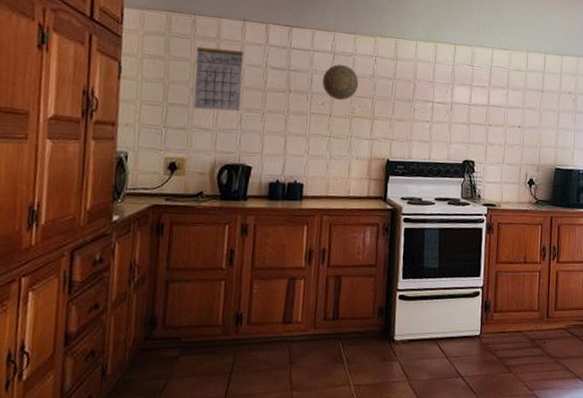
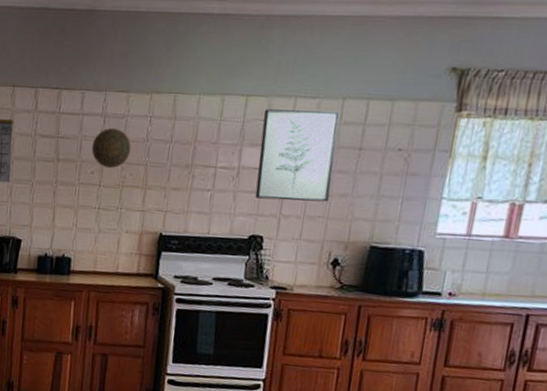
wall art: none [466,56,526,133] -> present [255,109,340,202]

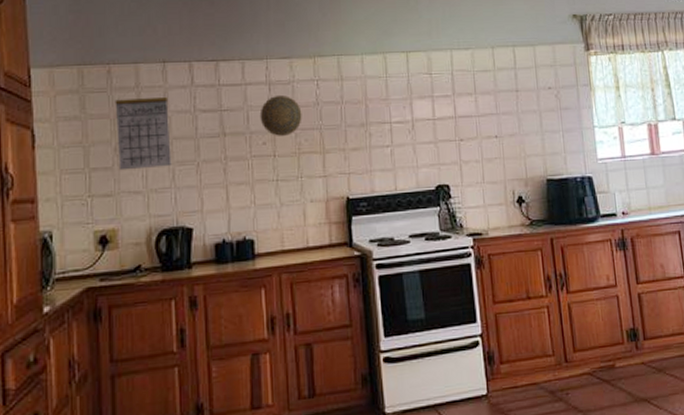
wall art: present [255,109,340,202] -> none [425,59,500,148]

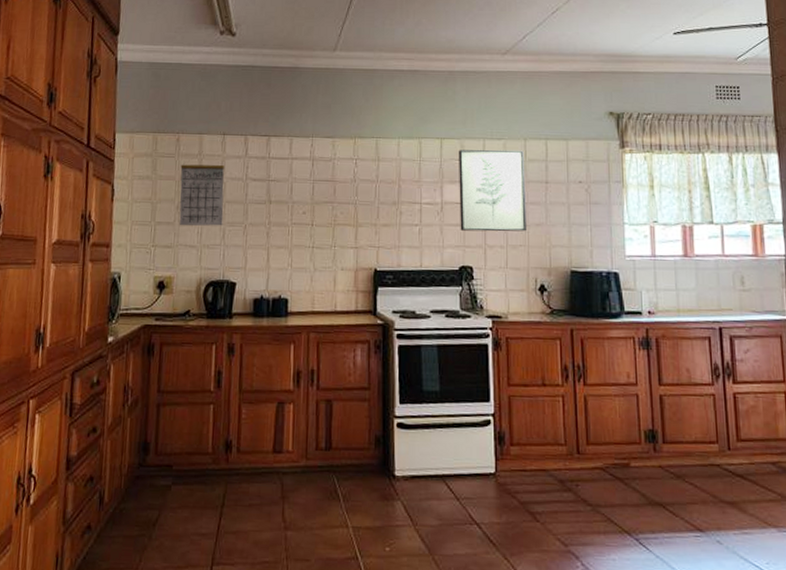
decorative plate: present [259,94,302,136] -> none [302,170,340,208]
wall art: none [425,59,500,148] -> present [458,149,526,232]

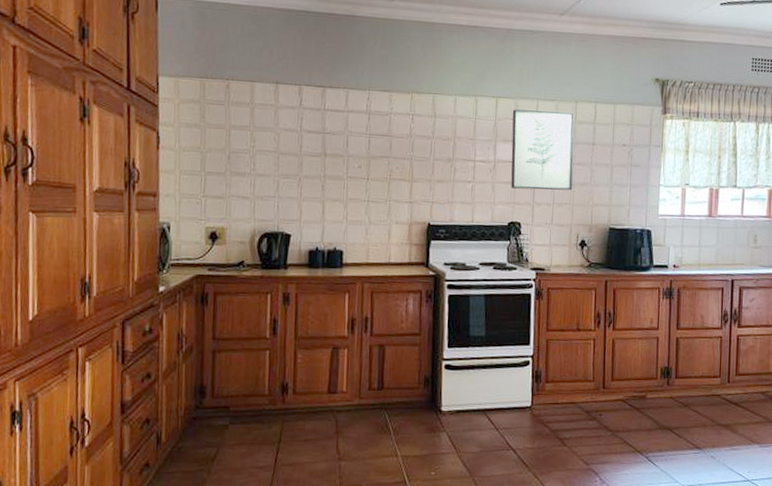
calendar: present [179,158,225,226] -> none [230,107,279,178]

